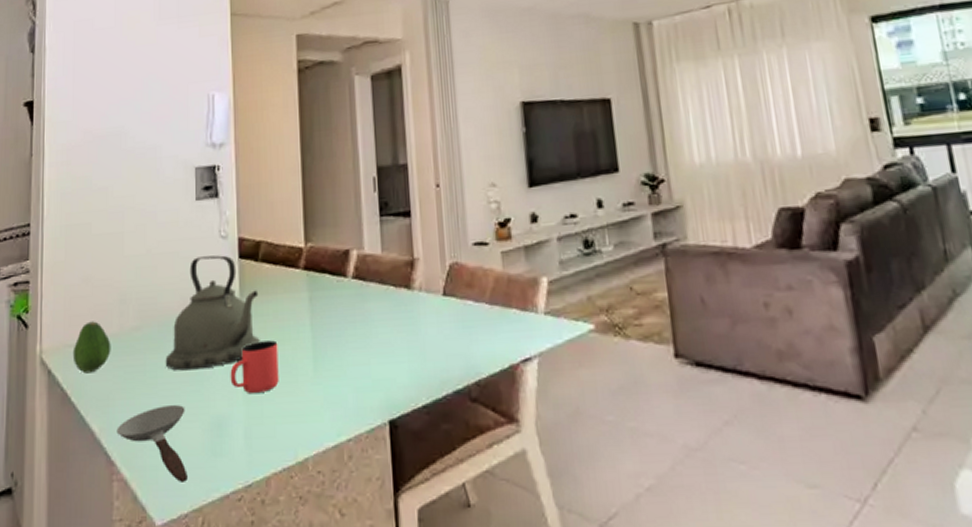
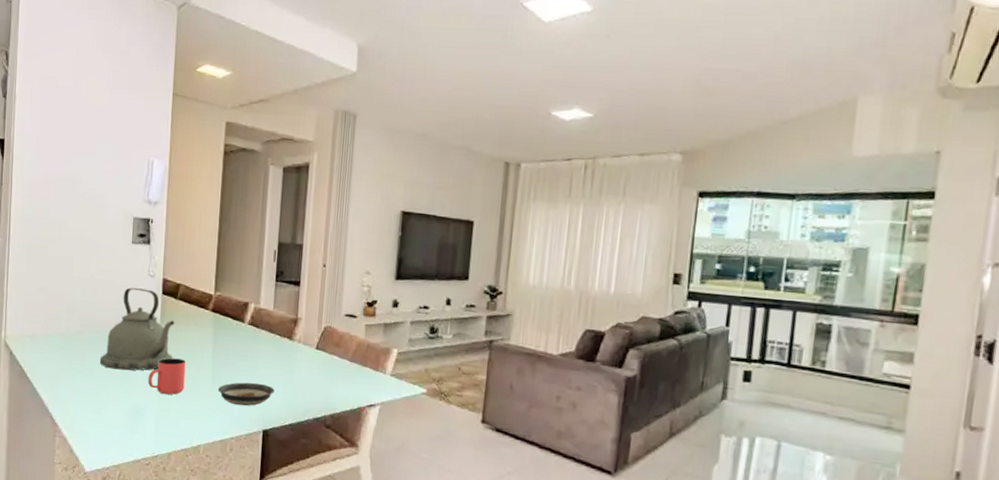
fruit: present [72,321,111,374] -> none [29,321,59,359]
spoon: present [116,405,188,482] -> none [60,391,112,446]
saucer: none [322,355,397,392] -> present [217,382,274,406]

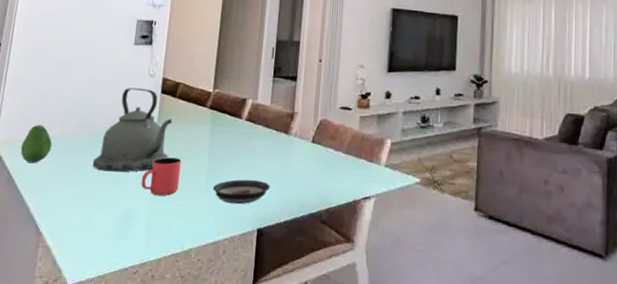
fruit: none [29,321,59,359] -> present [20,124,52,164]

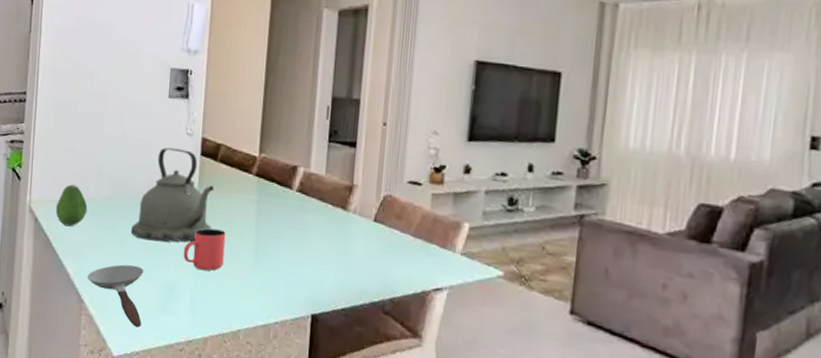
spoon: none [47,196,103,255] -> present [87,264,144,328]
saucer: present [212,179,270,205] -> none [260,258,325,286]

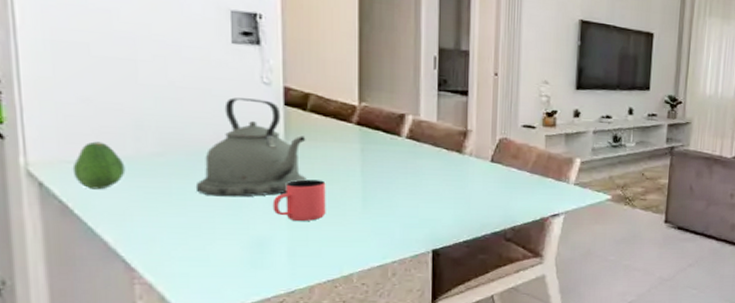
spoon: present [87,264,144,328] -> none [136,225,224,287]

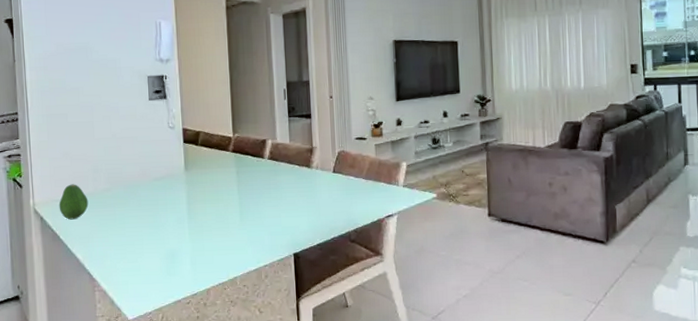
kettle: present [197,97,306,197] -> none [131,140,201,219]
cup: present [272,179,326,222] -> none [179,200,215,236]

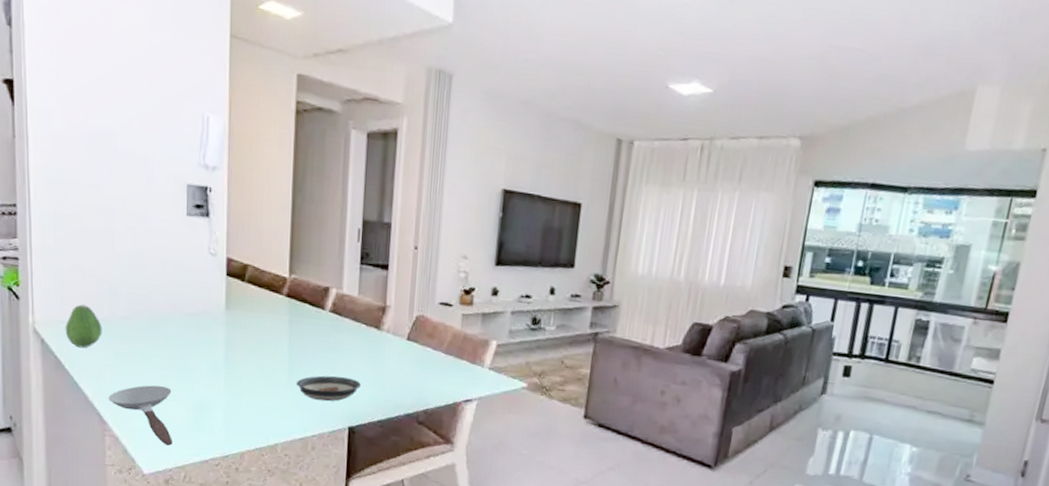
spoon: none [96,242,150,292] -> present [108,385,172,446]
saucer: none [246,211,300,235] -> present [295,375,361,402]

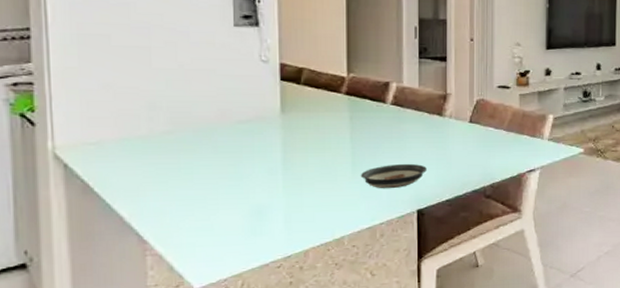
fruit: present [65,304,103,348] -> none [93,123,140,168]
spoon: present [108,385,172,446] -> none [149,196,227,255]

